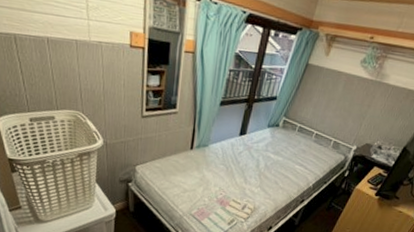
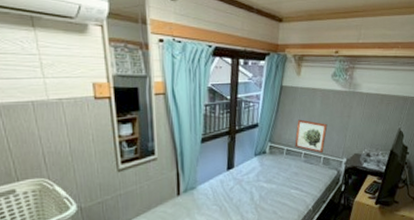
wall art: none [308,100,345,137] -> present [295,119,328,154]

